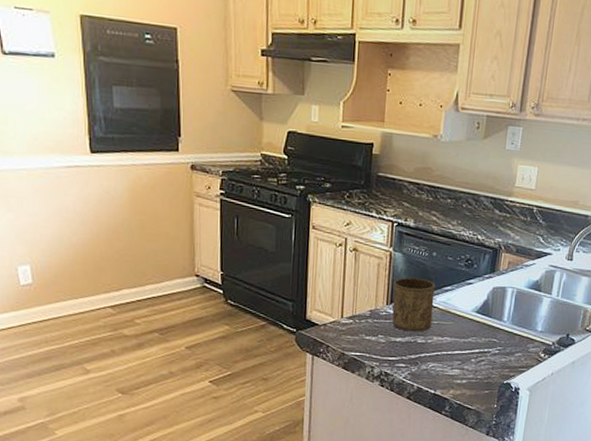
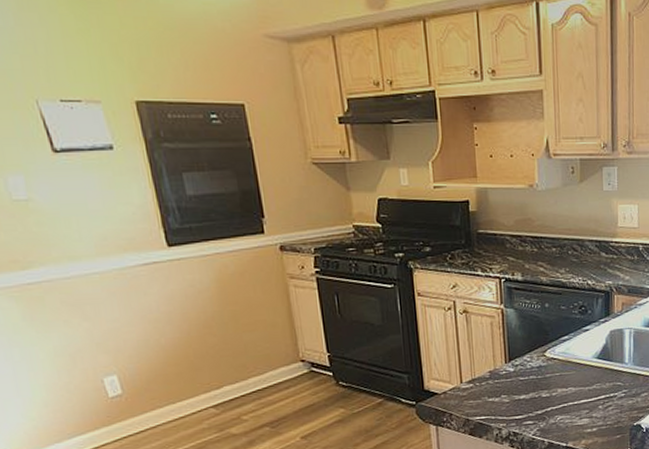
cup: present [392,277,435,332] -> none [509,331,554,388]

